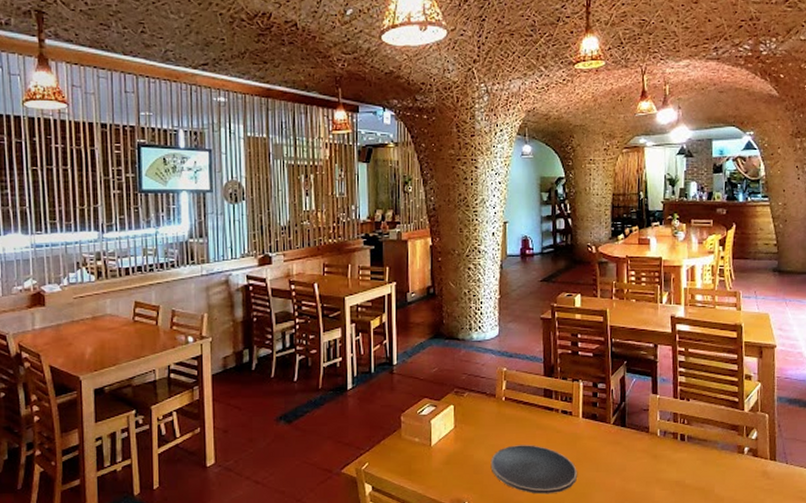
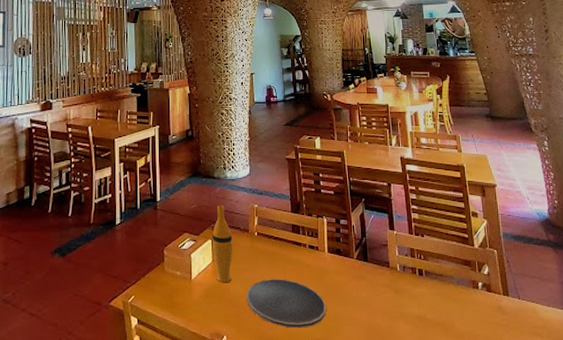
vase: none [454,368,477,450] -> present [212,205,233,283]

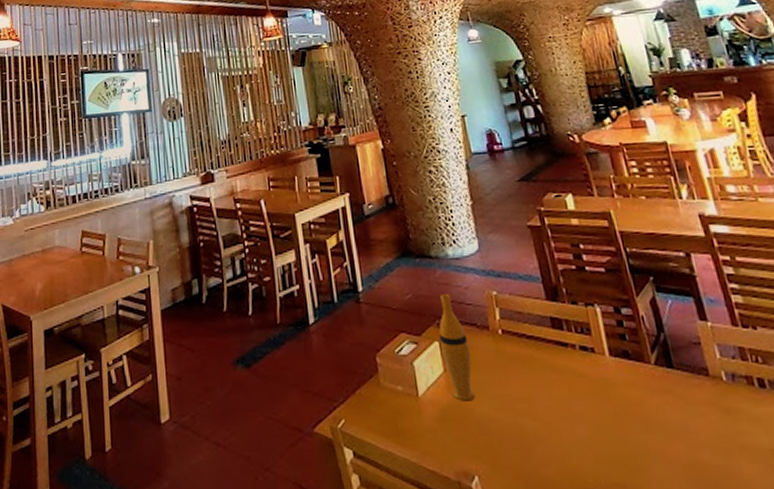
plate: present [246,279,326,329] -> none [498,394,622,467]

